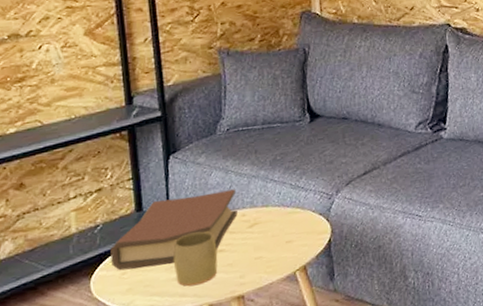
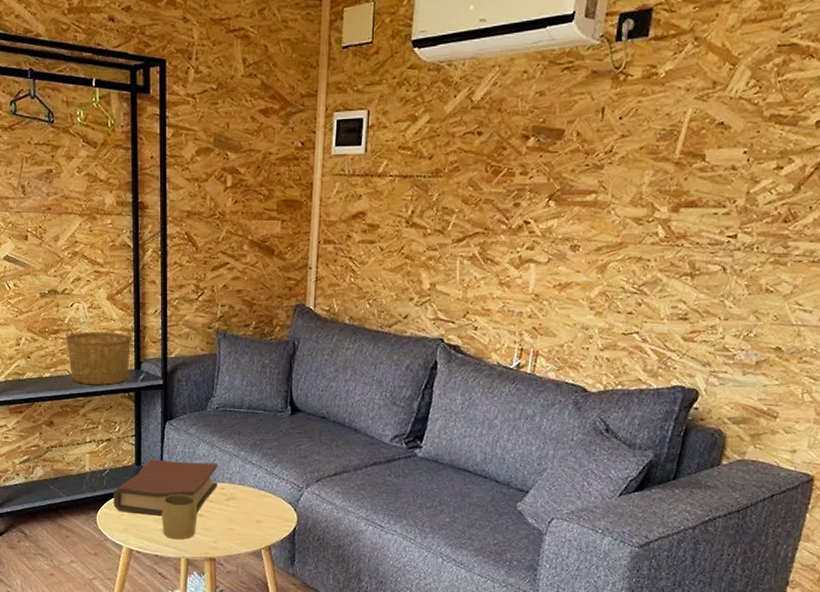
basket: none [34,65,120,133] -> present [65,327,132,386]

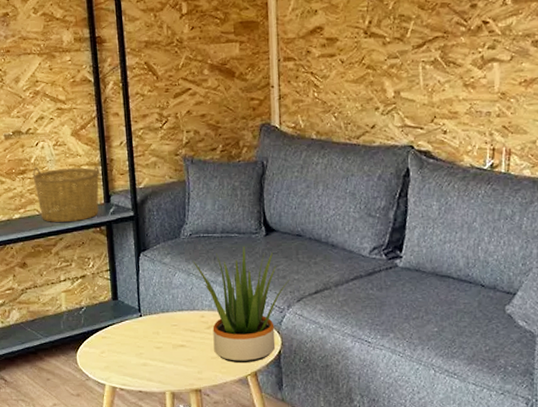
hardback book: present [113,460,218,516] -> none [92,291,197,350]
mug: present [161,494,198,540] -> none [142,326,180,373]
potted plant: none [217,424,311,537] -> present [192,246,290,364]

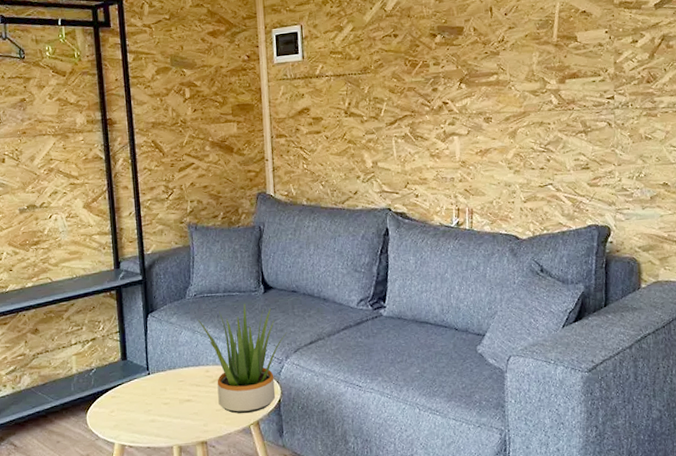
basket: present [32,165,100,223] -> none [46,234,110,289]

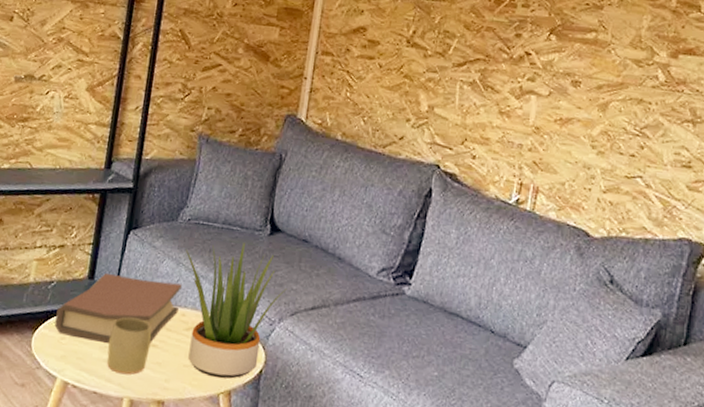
hardback book: none [102,348,202,409] -> present [54,274,182,343]
mug: none [150,382,186,428] -> present [107,317,152,374]

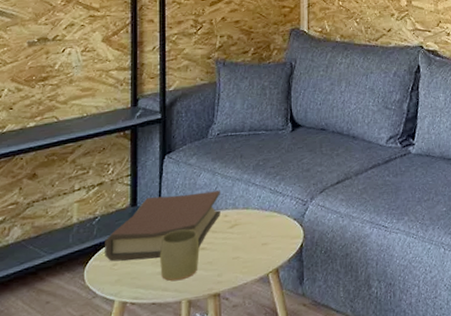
potted plant: present [185,243,287,379] -> none [219,143,314,261]

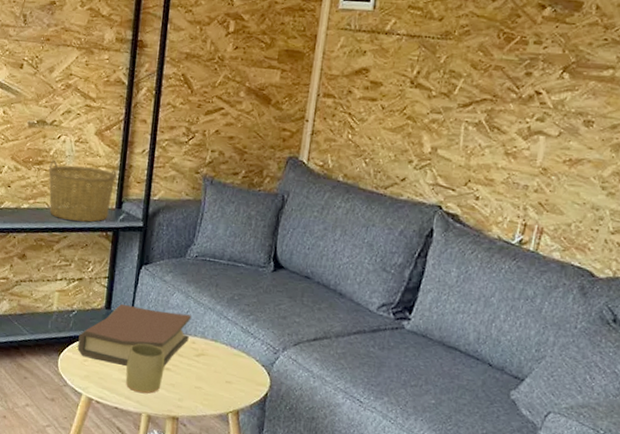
basket: none [55,70,129,129] -> present [48,159,117,222]

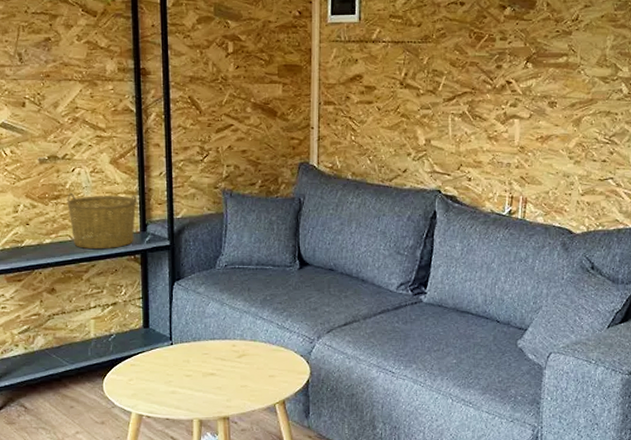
hardback book: present [77,304,191,367] -> none [121,321,229,378]
mug: present [125,343,165,393] -> none [171,354,209,401]

